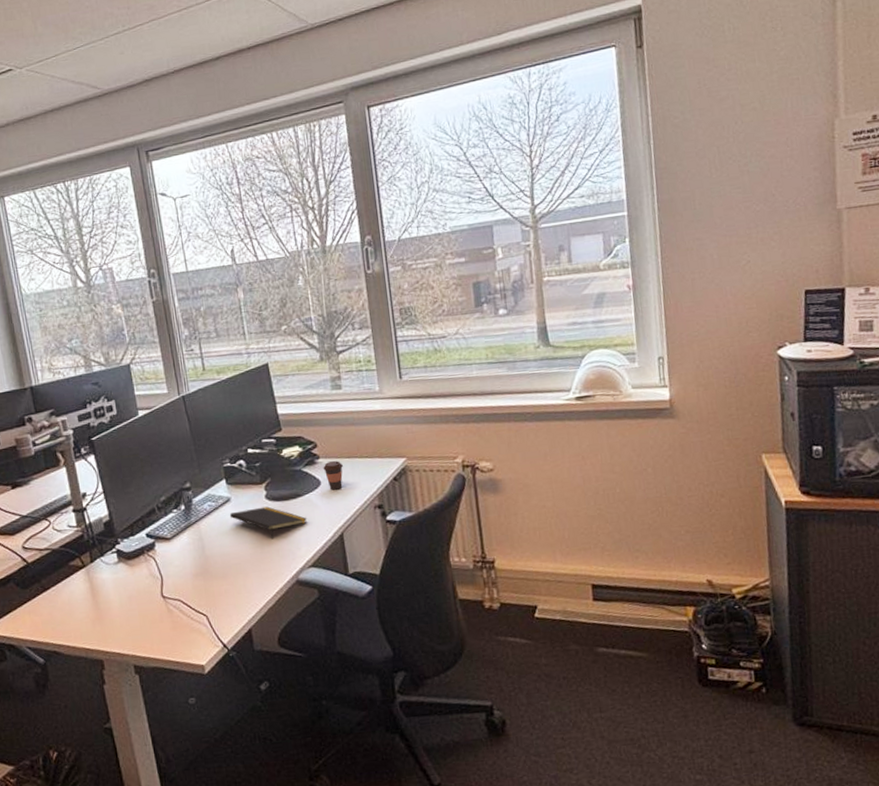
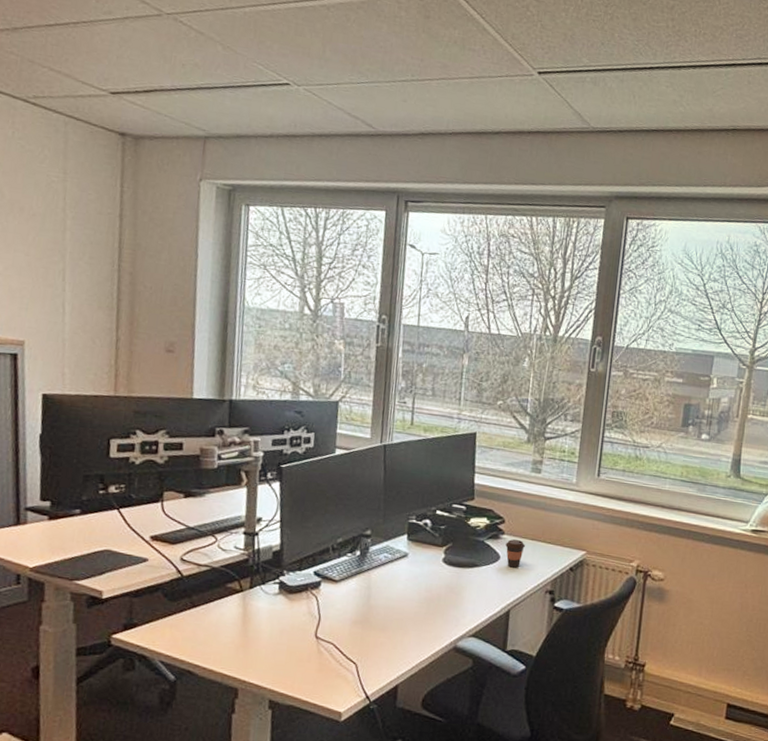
notepad: present [229,506,308,540] -> none [403,568,479,603]

